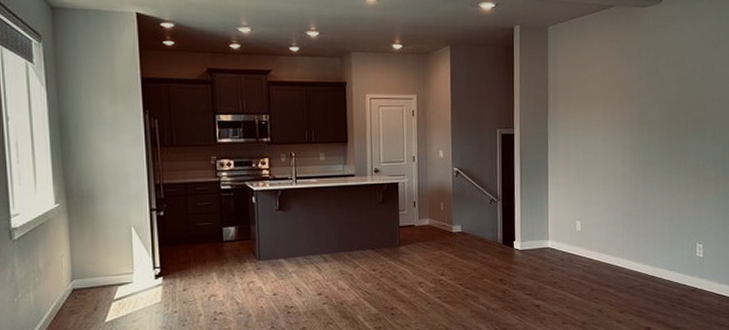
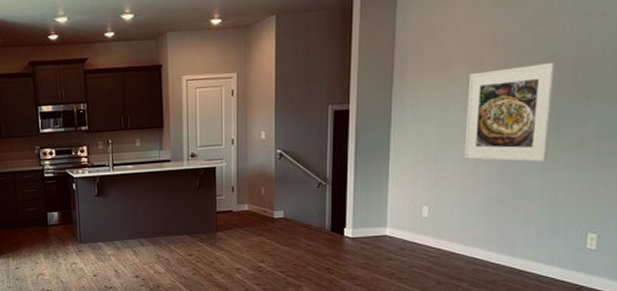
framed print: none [605,105,665,185] -> present [464,63,556,162]

